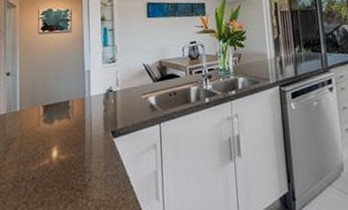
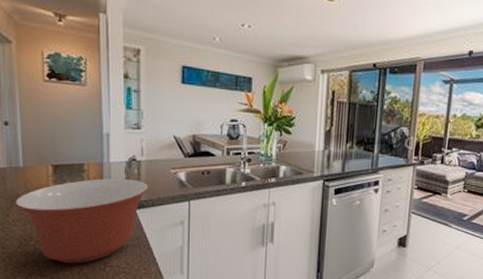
mixing bowl: none [10,109,124,201] -> present [14,178,149,263]

